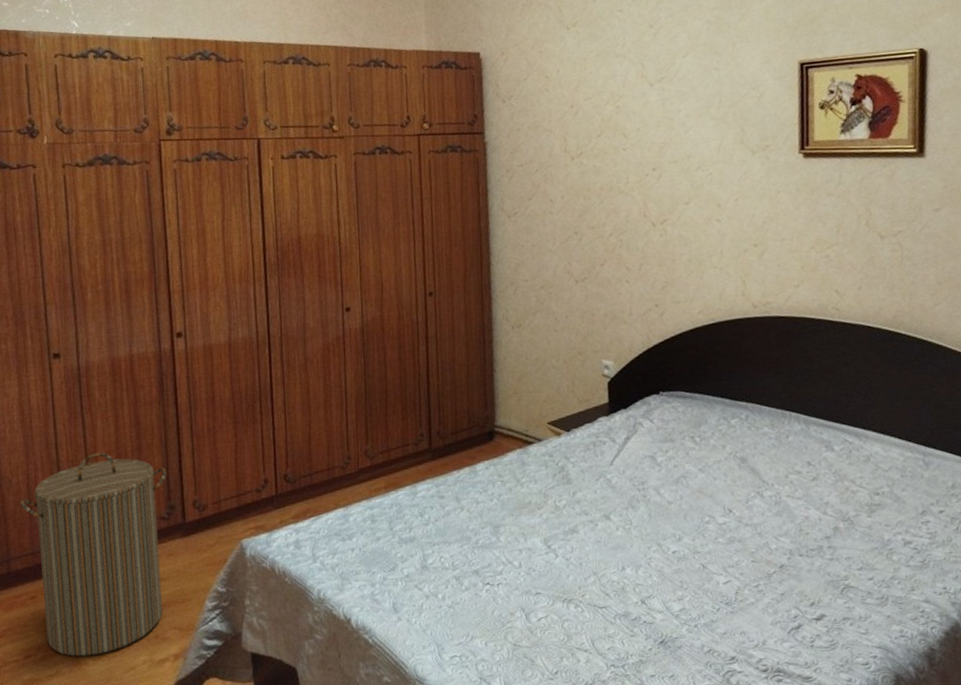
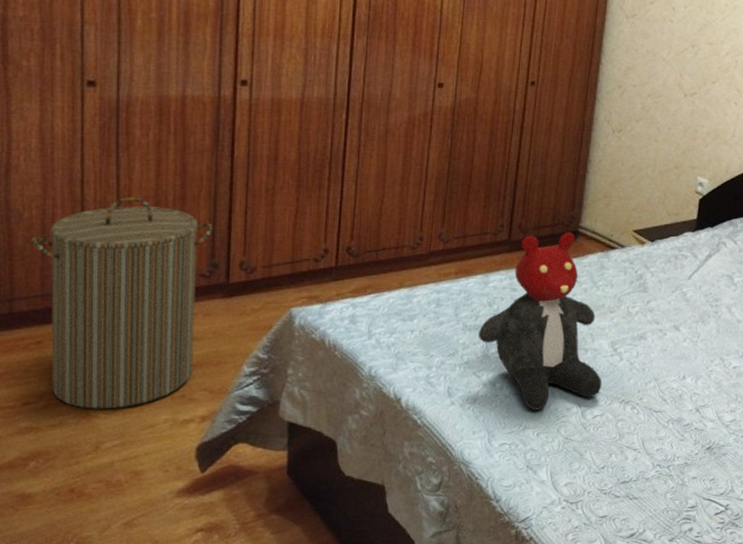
teddy bear: none [414,432,542,619] -> present [479,231,602,410]

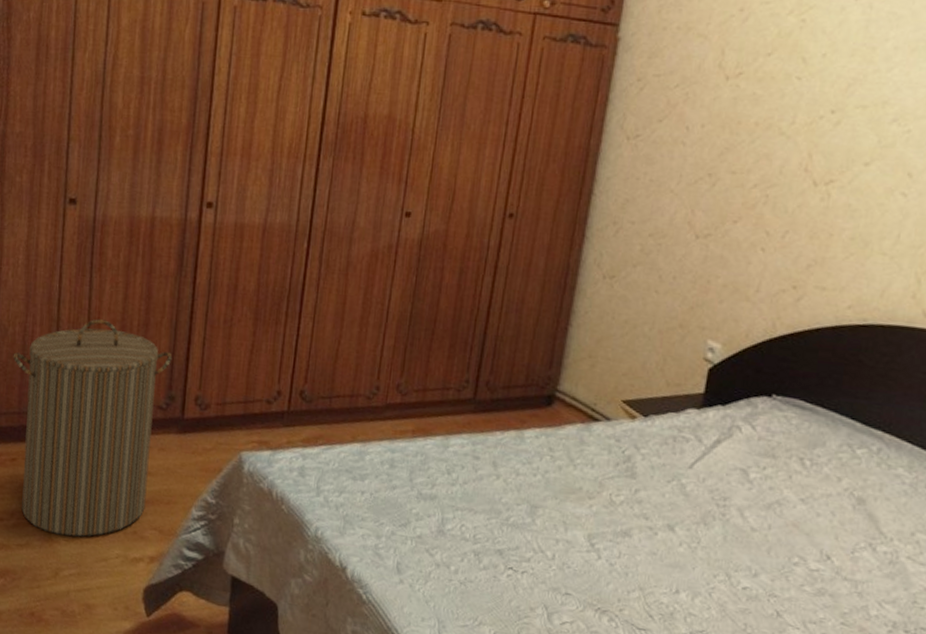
teddy bear: present [479,231,602,410] -> none [434,395,575,605]

